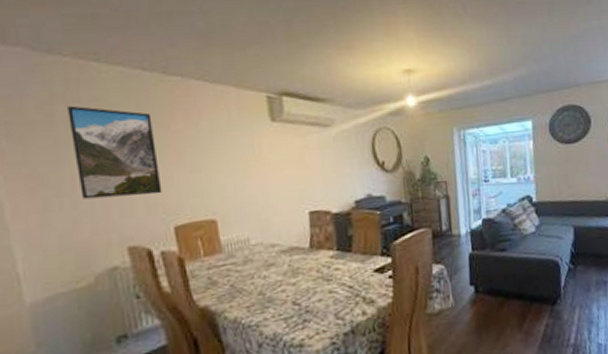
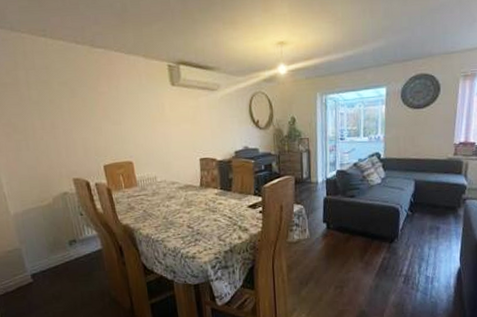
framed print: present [68,105,162,200] -> none [27,72,94,143]

